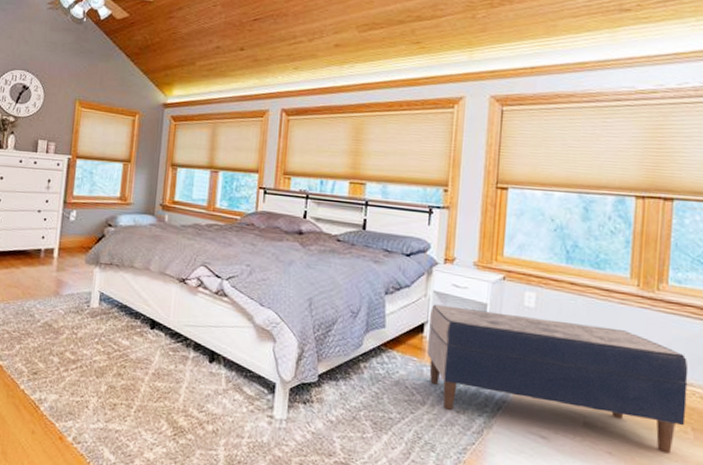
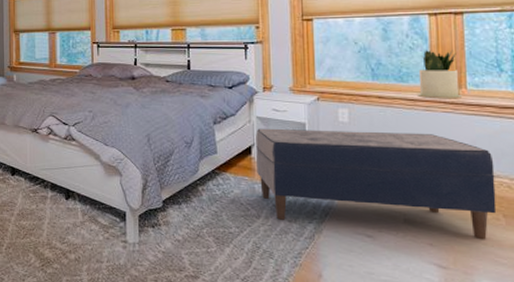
planter: none [612,236,663,295] -> present [416,50,463,99]

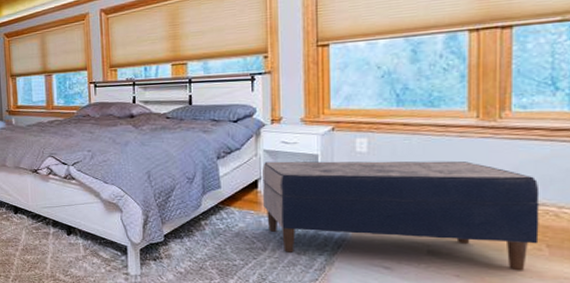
planter: present [416,50,463,99] -> none [449,68,506,124]

